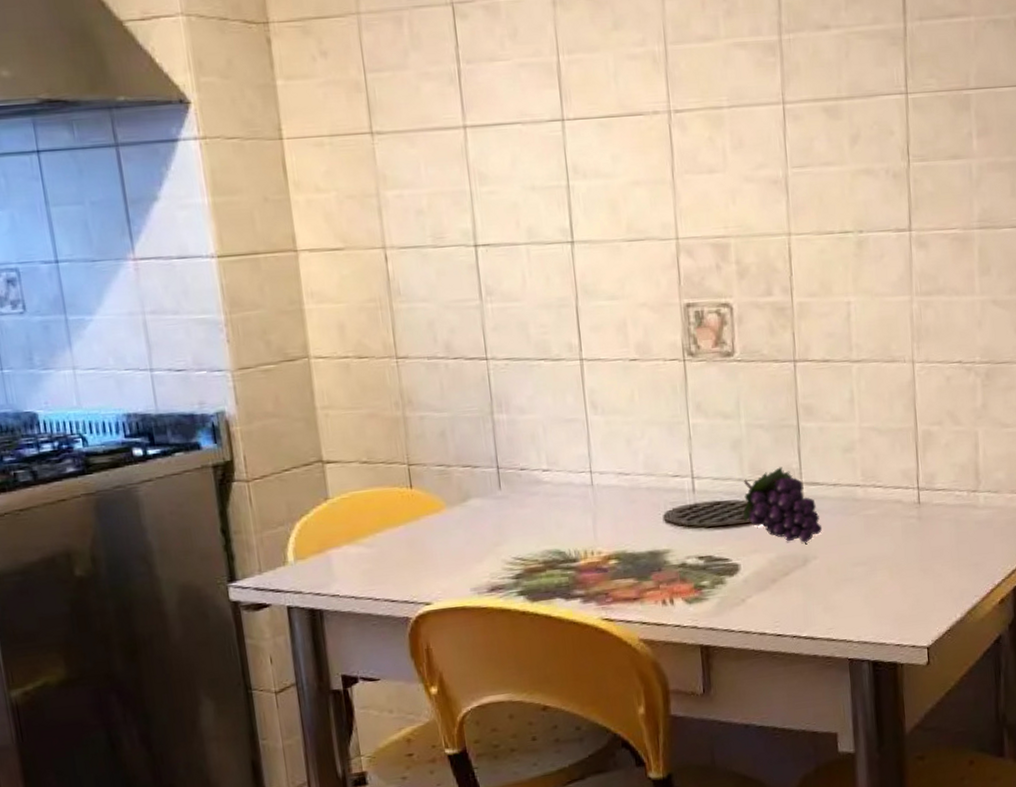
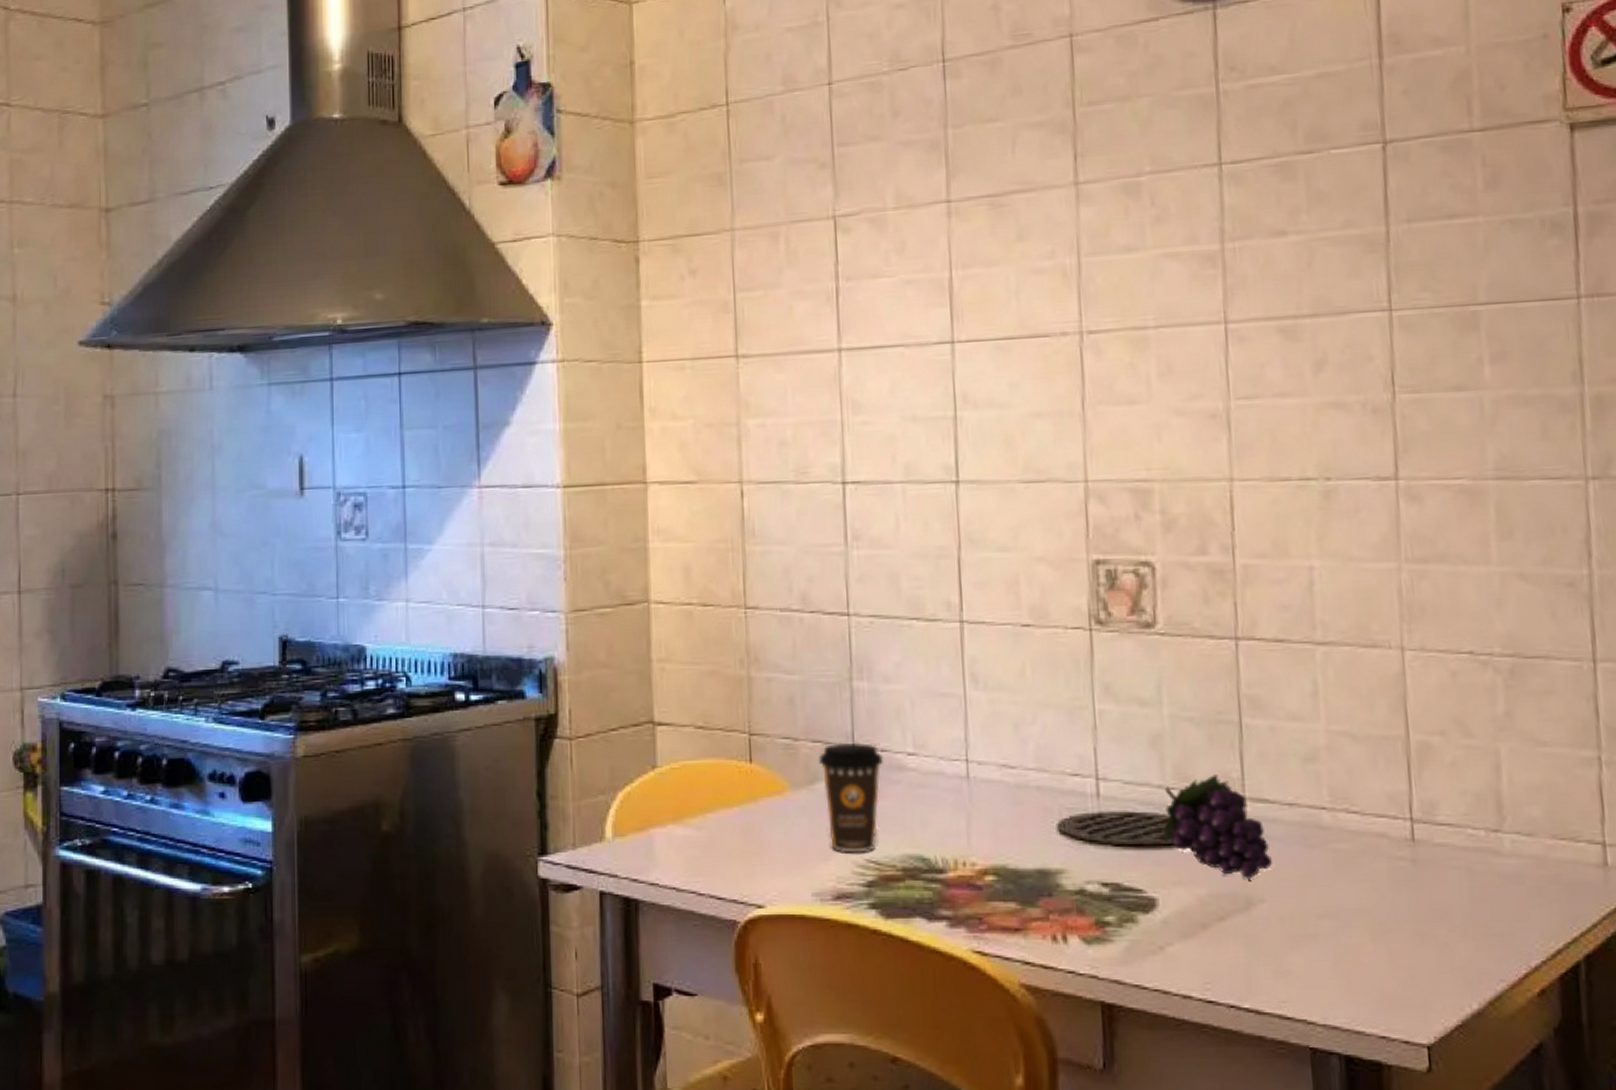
coffee cup: none [469,464,523,554] -> present [819,742,883,853]

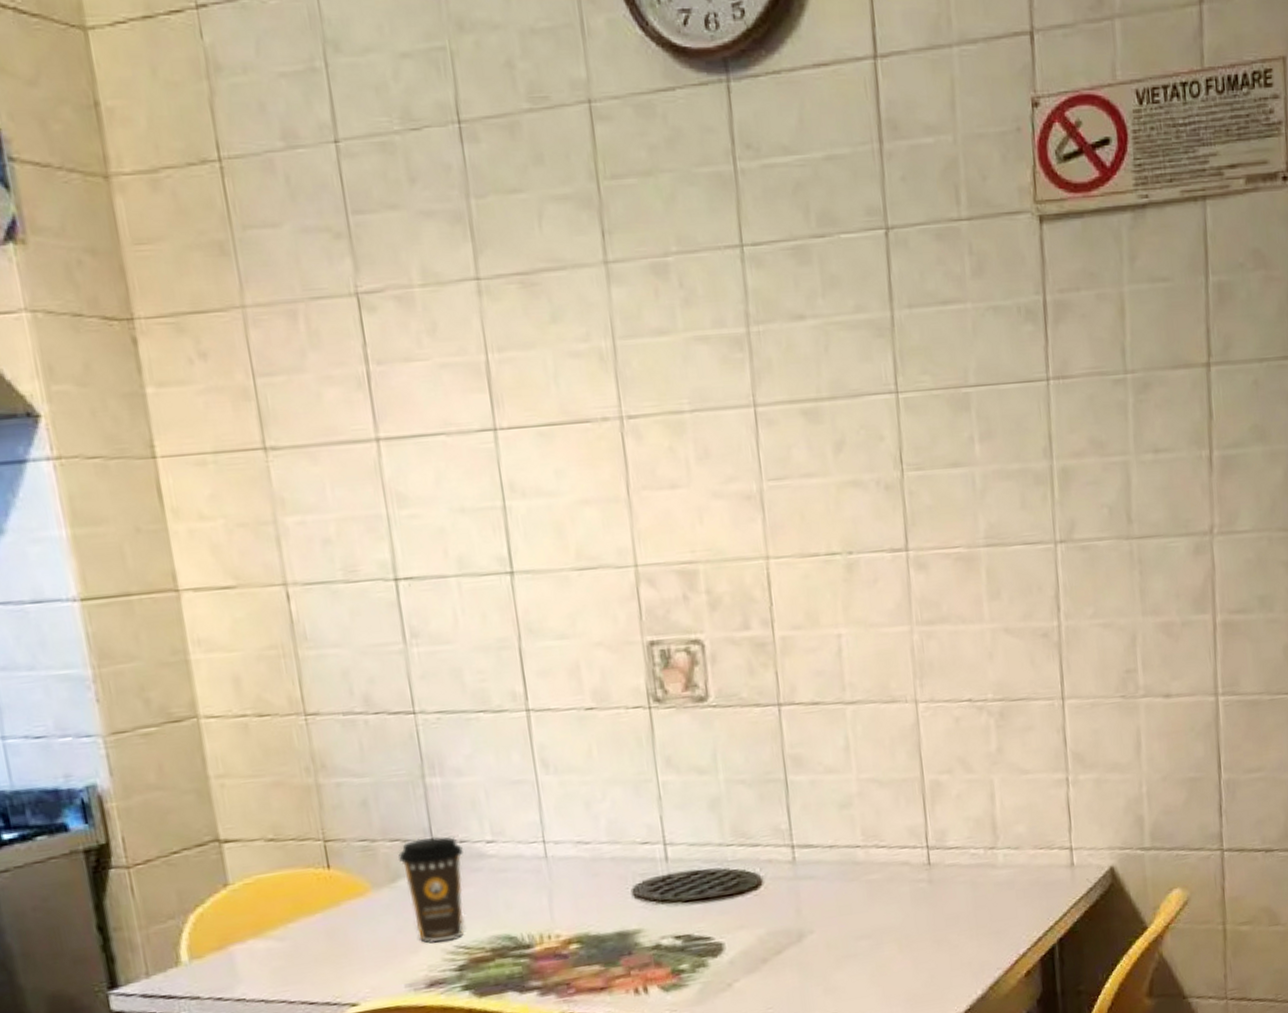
fruit: present [1162,774,1273,878] -> none [724,828,819,915]

